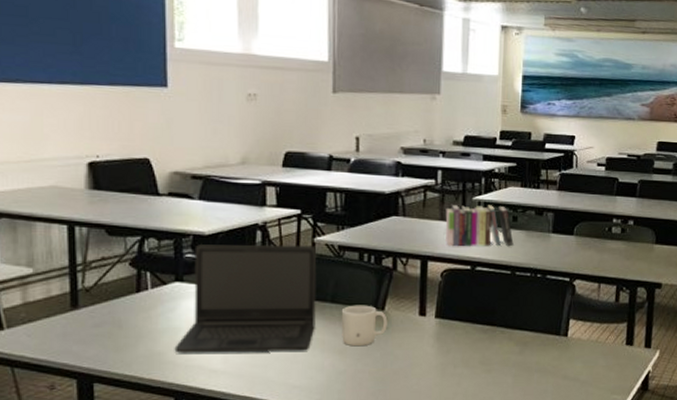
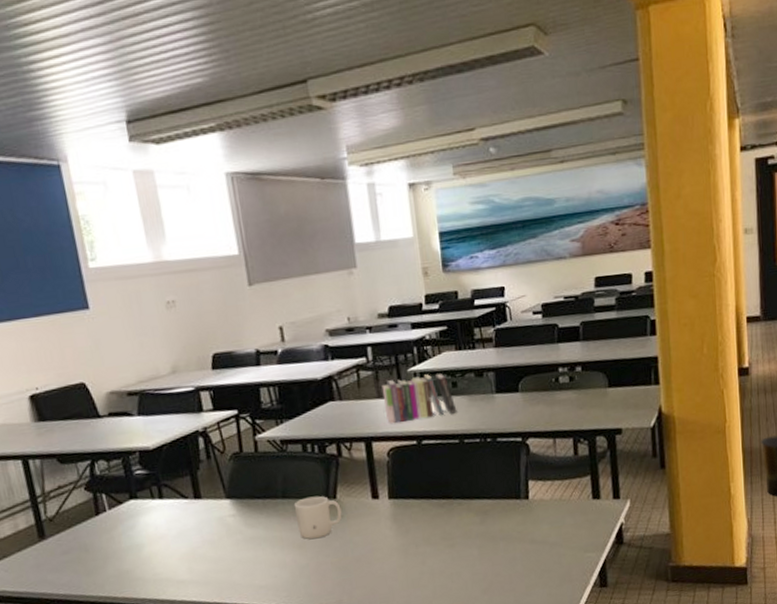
laptop: present [174,243,317,353] -> none [140,444,271,569]

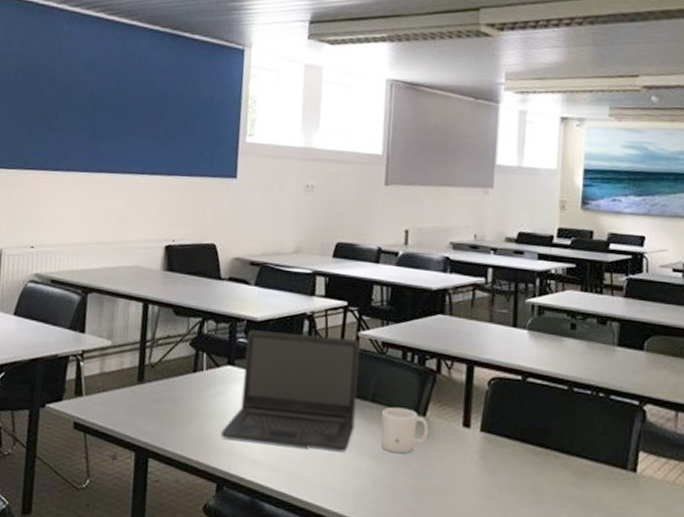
laptop: none [140,444,271,569] -> present [220,328,361,451]
books: present [381,372,457,424] -> none [494,306,572,358]

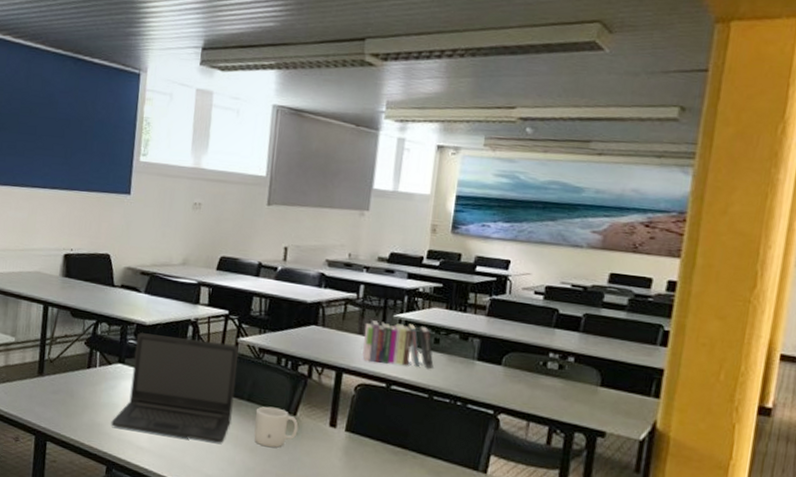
books: none [494,306,572,358] -> present [362,320,434,369]

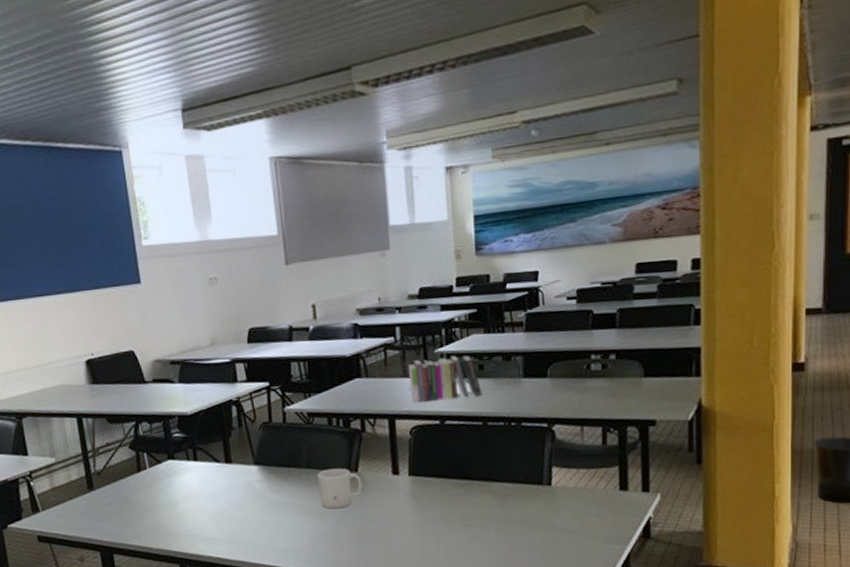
laptop: present [111,331,240,443] -> none [174,415,295,524]

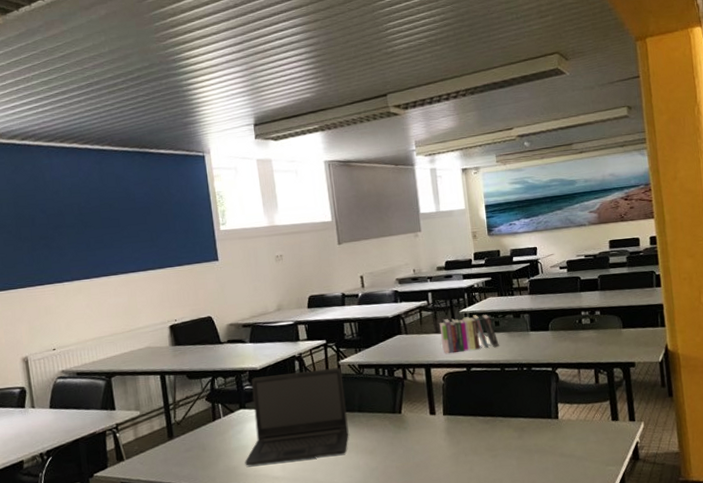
laptop: none [174,415,295,524] -> present [245,367,349,466]
mug: present [317,468,363,509] -> none [367,410,406,447]

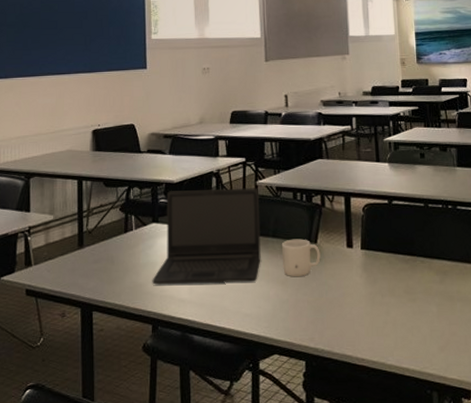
mug: none [367,410,406,447] -> present [281,239,321,277]
books: present [439,314,499,354] -> none [362,144,424,184]

